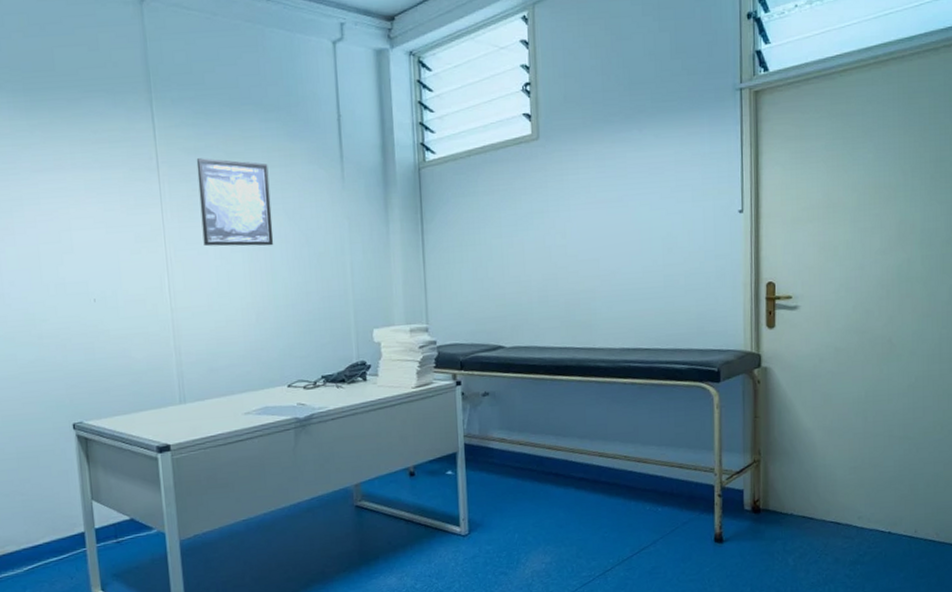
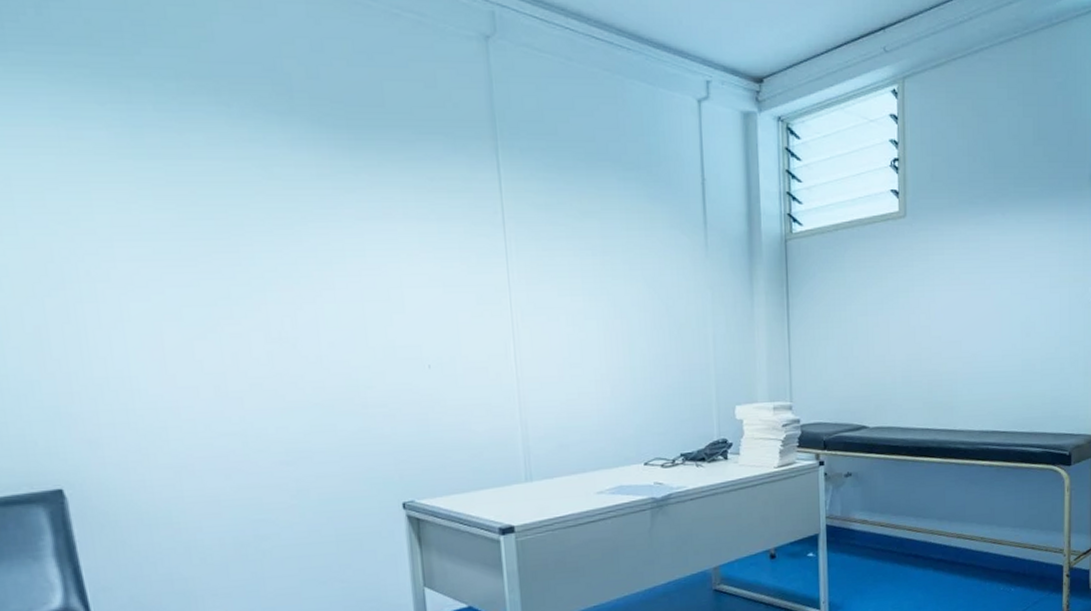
wall art: present [196,158,274,247] -> none [547,216,632,315]

